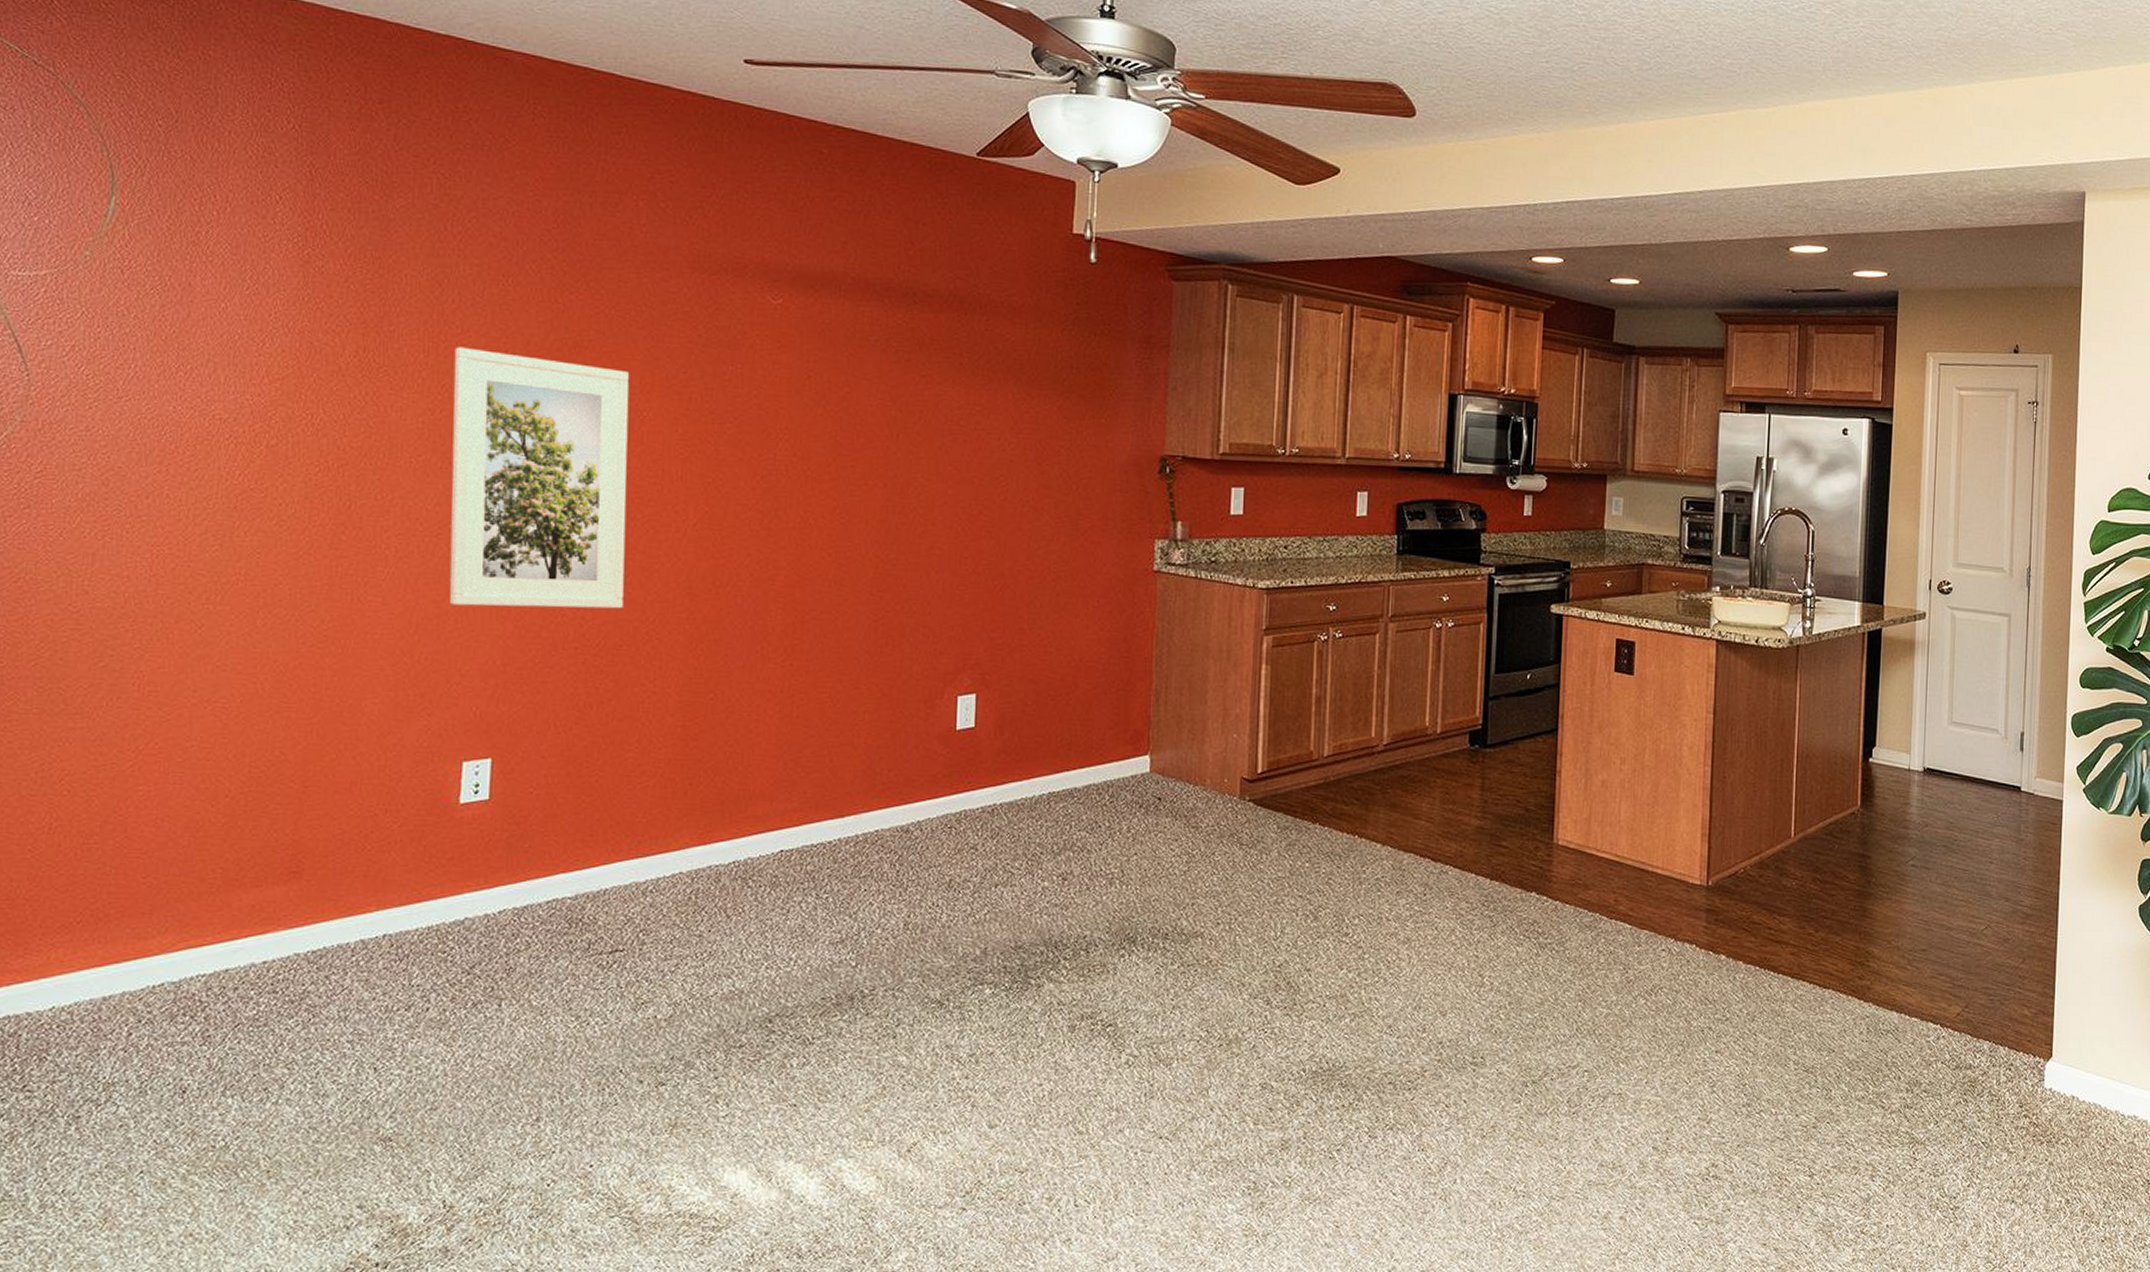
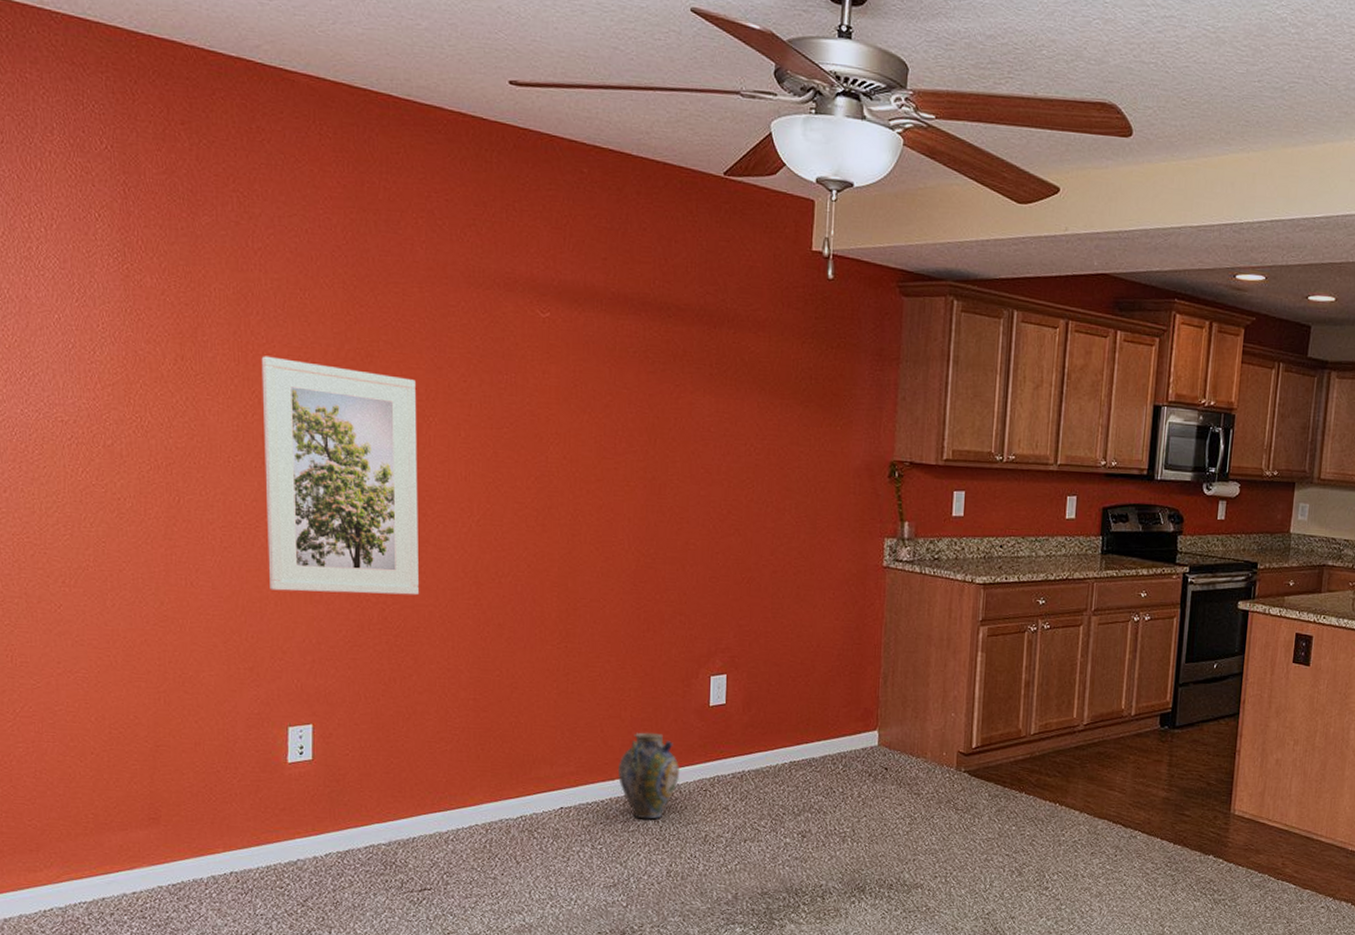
ceramic jug: none [848,761,921,863] -> present [617,732,680,820]

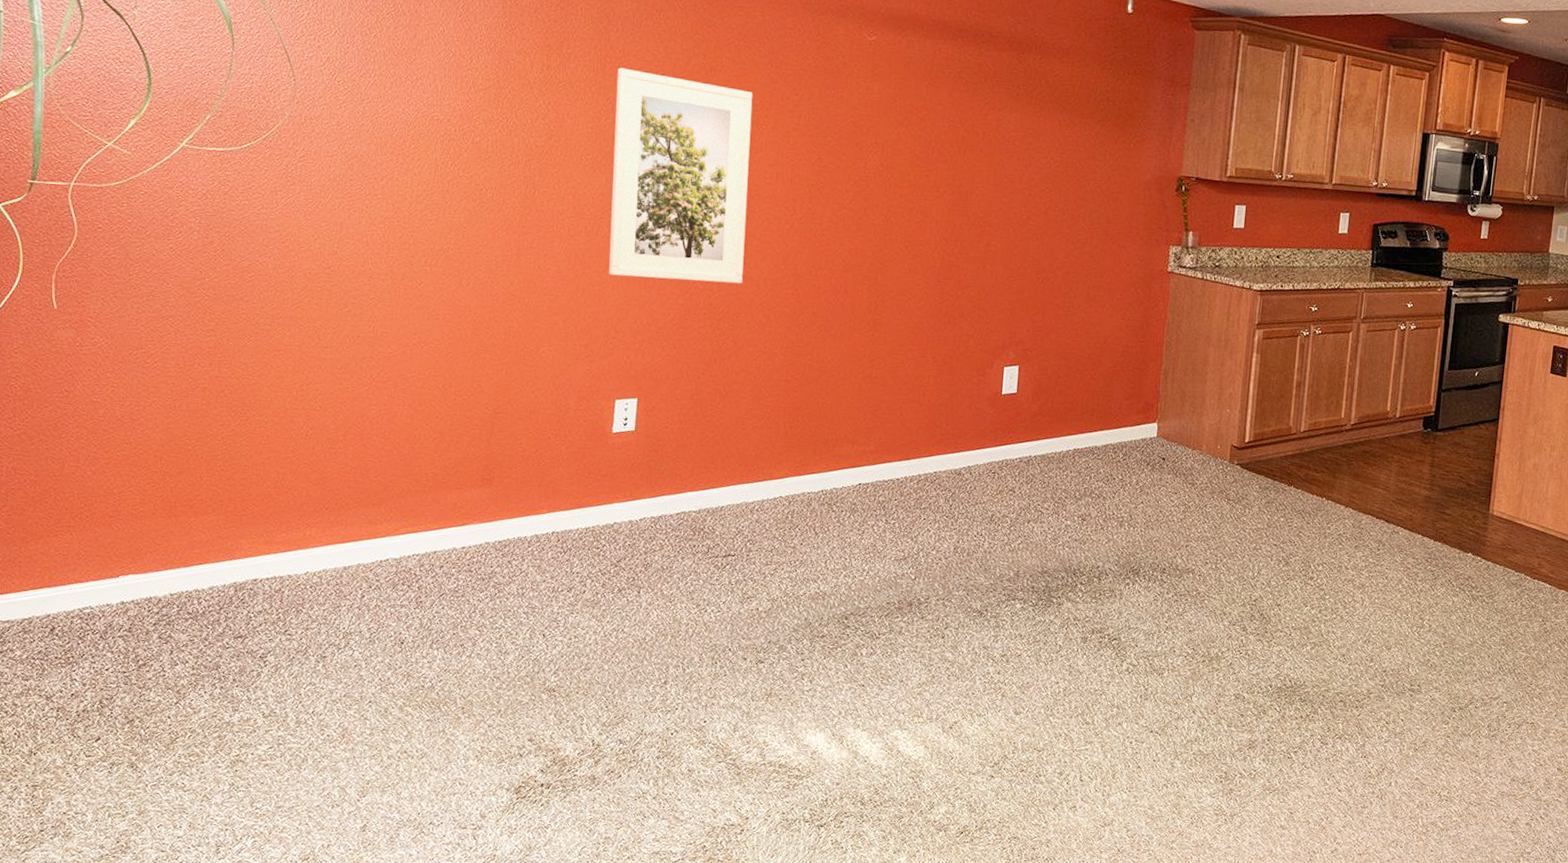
ceramic jug: present [617,732,680,820] -> none [913,416,972,498]

